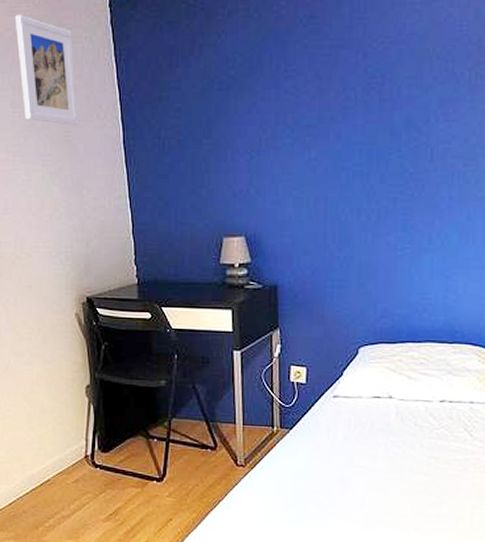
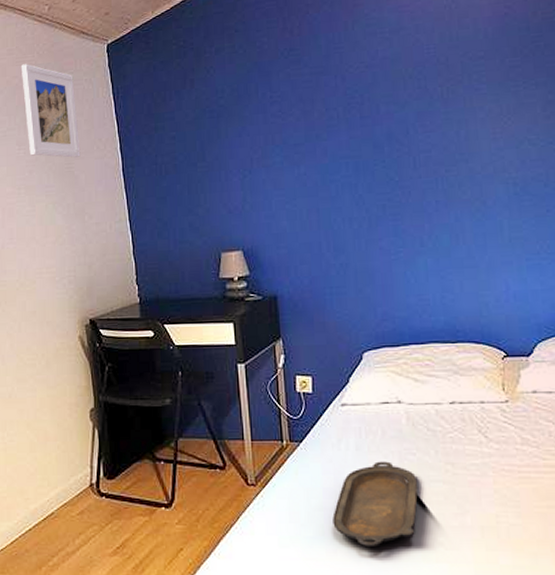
serving tray: none [316,451,401,528] -> present [332,461,418,546]

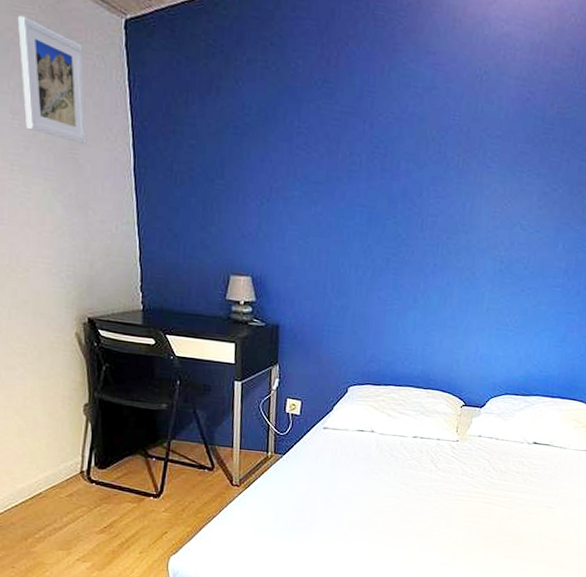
serving tray: present [332,461,418,546] -> none [302,476,377,541]

